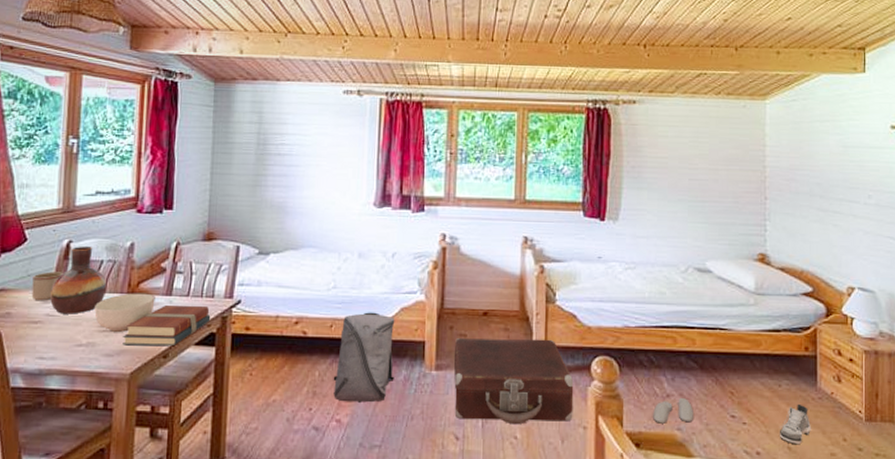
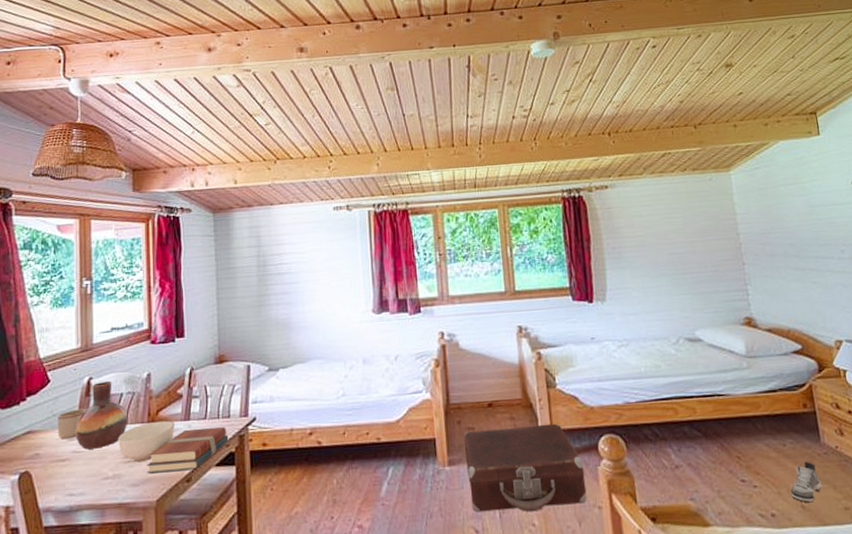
backpack: present [333,312,395,403] -> none [351,415,410,508]
slippers: present [653,398,693,424] -> none [664,468,705,496]

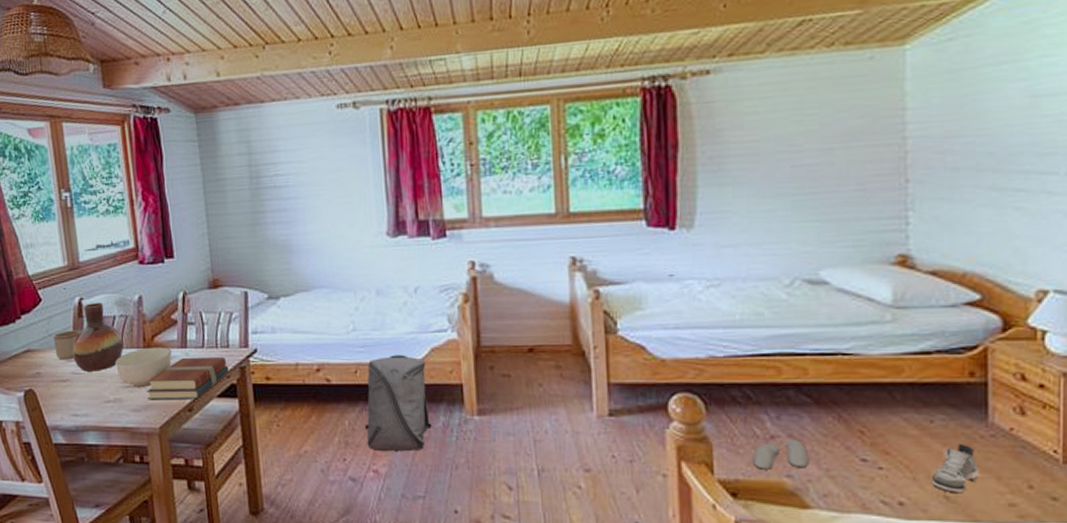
backpack: none [351,415,410,508] -> present [364,354,432,452]
suitcase: present [464,423,587,512] -> none [497,376,649,473]
slippers: none [664,468,705,496] -> present [753,440,808,470]

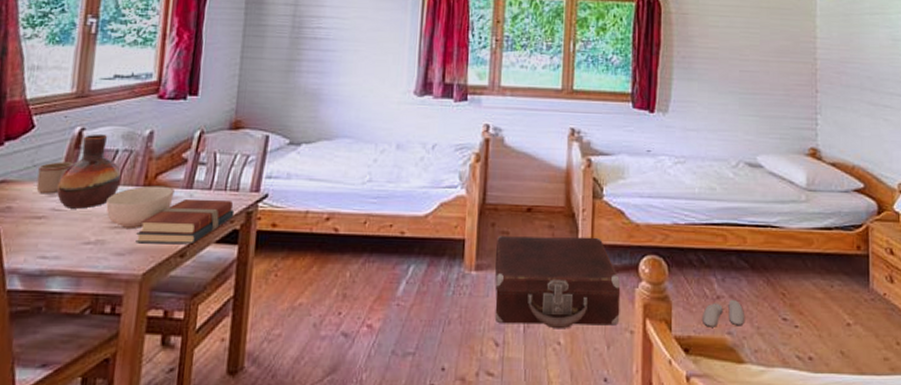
backpack: present [364,354,432,452] -> none [365,207,434,306]
suitcase: none [497,376,649,473] -> present [494,236,621,329]
hiking boot: present [932,443,979,494] -> none [833,305,864,349]

